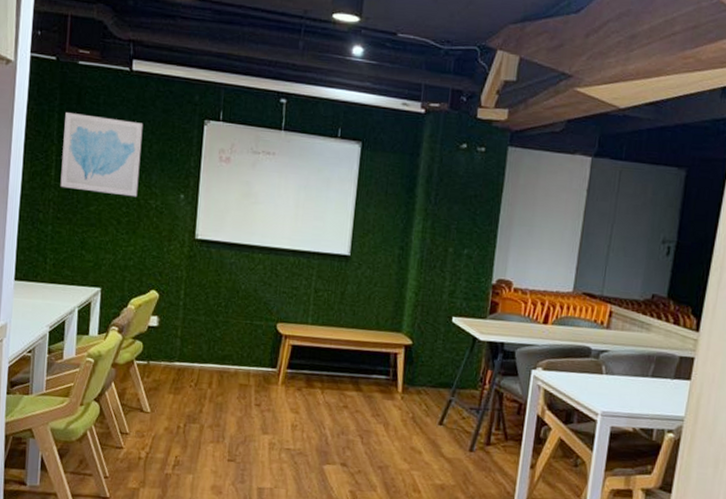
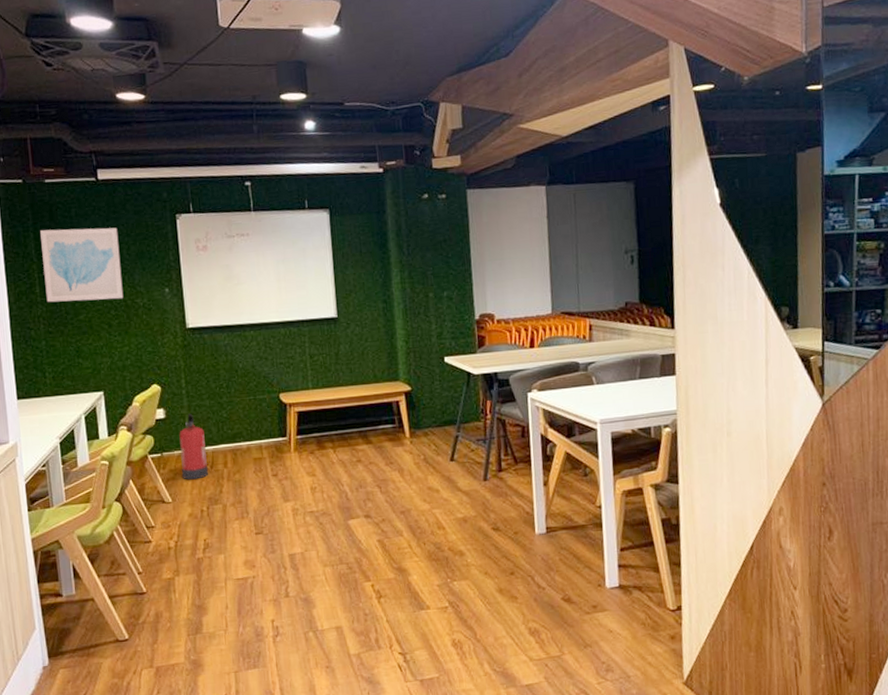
fire extinguisher: none [164,326,195,395] -> present [179,413,209,480]

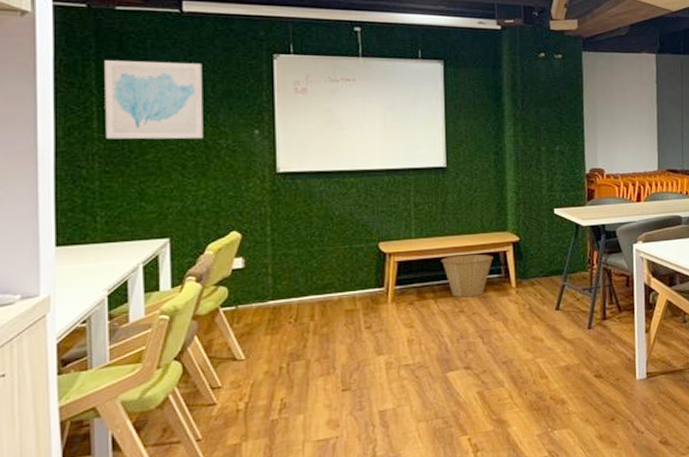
fire extinguisher: present [179,413,209,480] -> none [259,262,292,335]
basket: none [337,404,387,448] -> present [441,254,494,298]

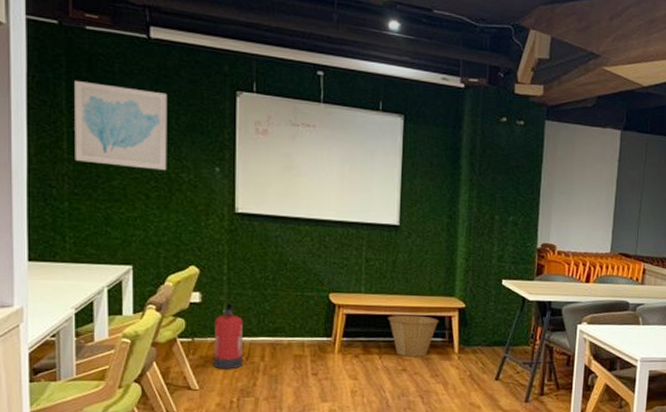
fire extinguisher: none [259,262,292,335] -> present [213,301,244,370]

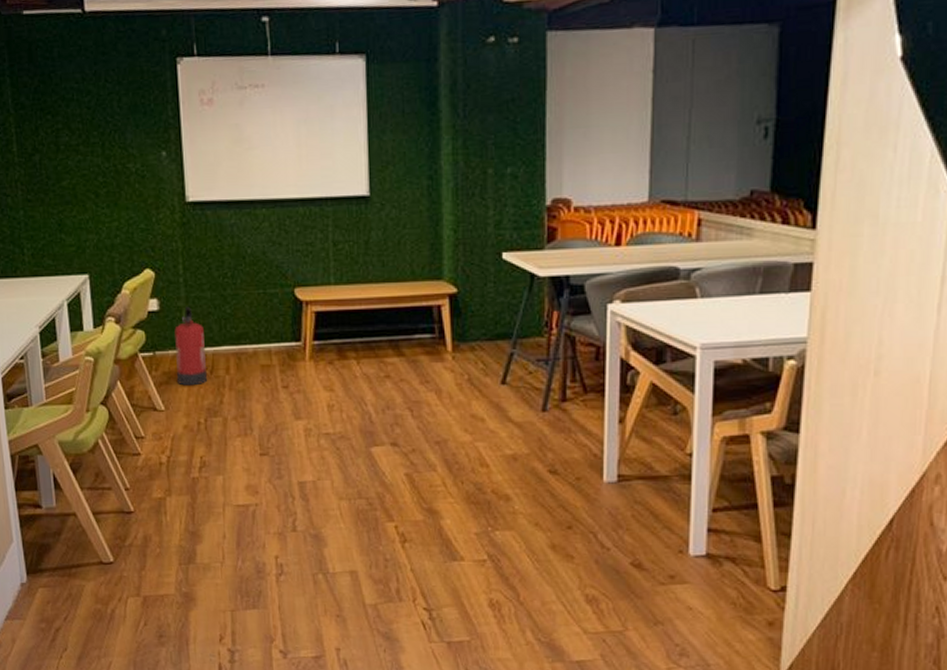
wall art: present [75,81,168,171] -> none [18,73,113,165]
basket: present [388,314,439,357] -> none [363,307,426,360]

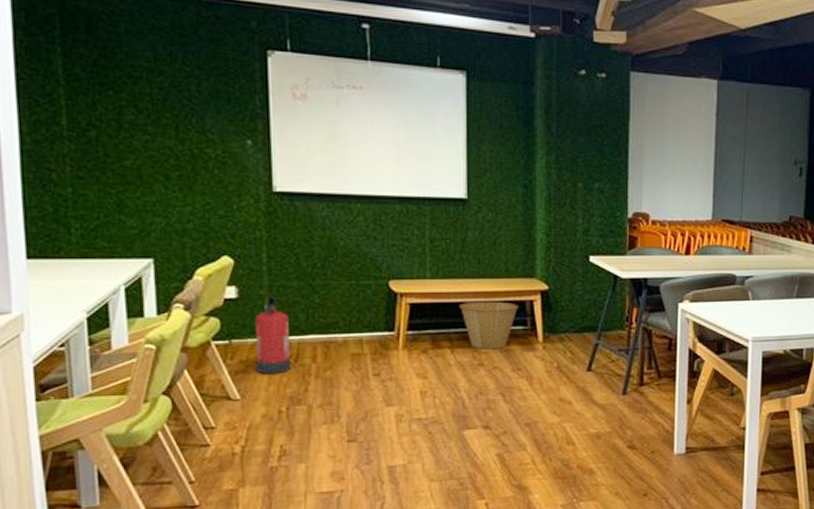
basket: none [363,307,426,360] -> present [459,301,519,350]

